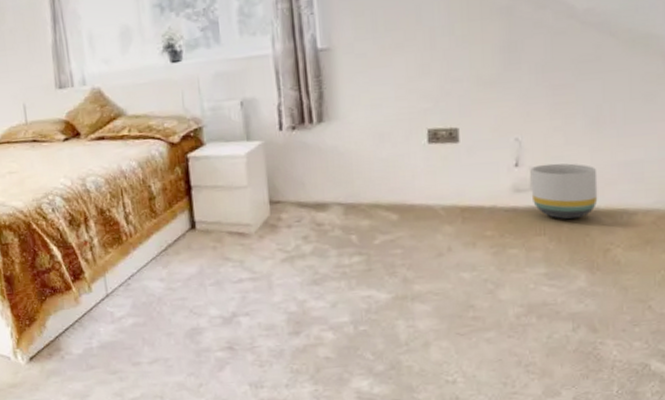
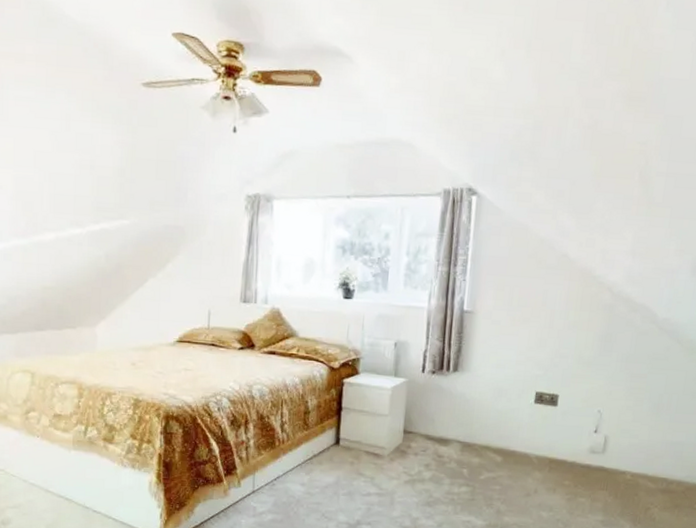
planter: present [530,163,598,220] -> none [602,434,651,481]

